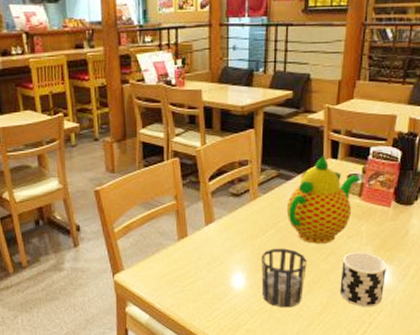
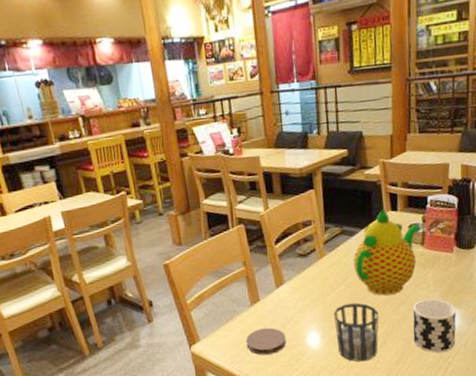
coaster: none [169,264,211,291] -> present [245,327,287,355]

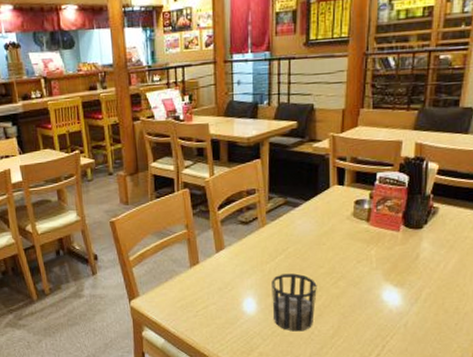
coaster: present [245,327,287,355] -> none [183,290,223,316]
teapot: present [353,208,421,296] -> none [295,182,368,269]
cup: present [413,299,456,353] -> none [351,276,398,331]

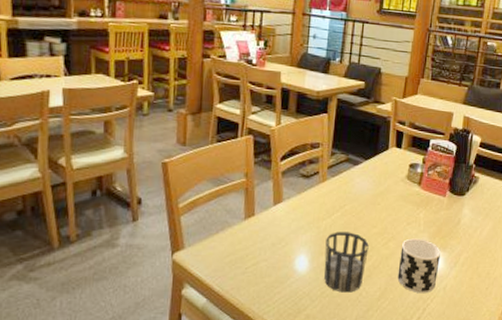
cup: none [351,276,398,331] -> present [397,238,441,294]

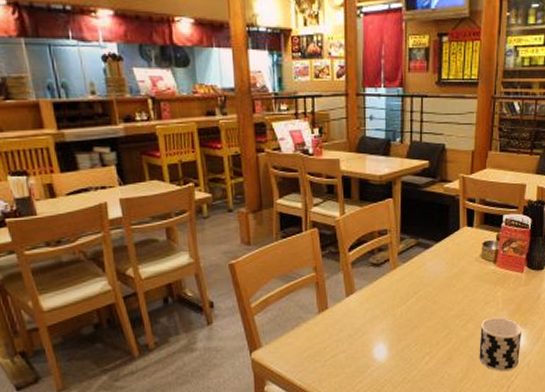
cup: present [324,232,369,293] -> none [403,317,447,377]

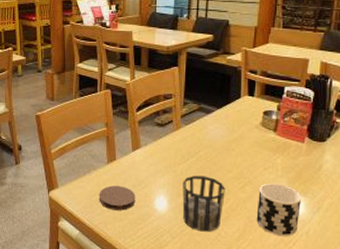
coaster: none [310,337,353,365] -> present [98,185,136,211]
cup: none [403,317,447,377] -> present [182,175,225,232]

